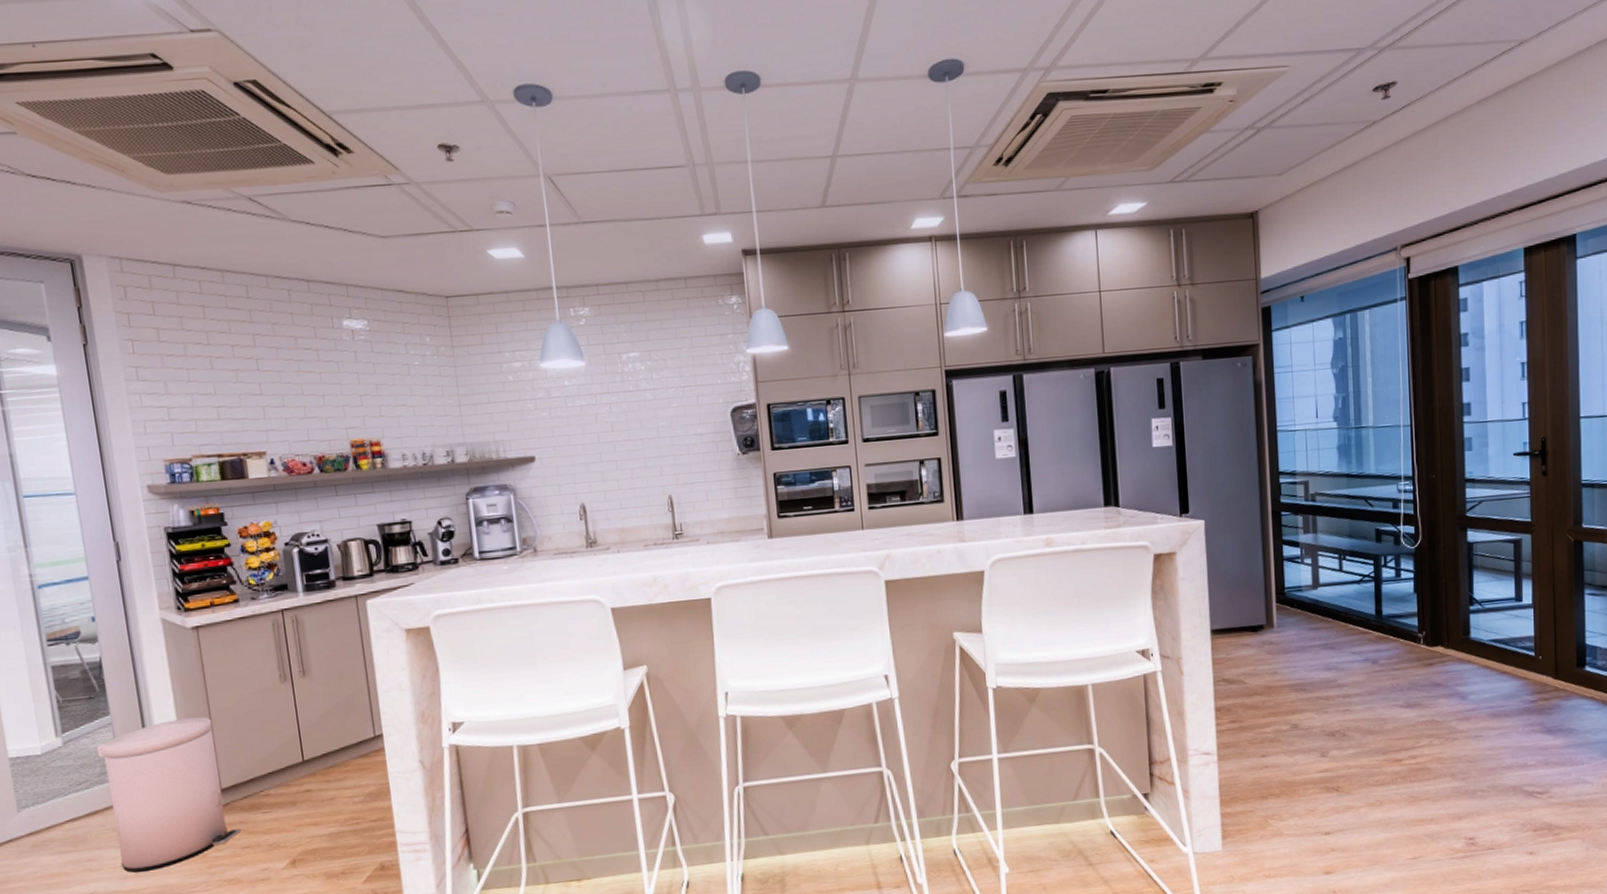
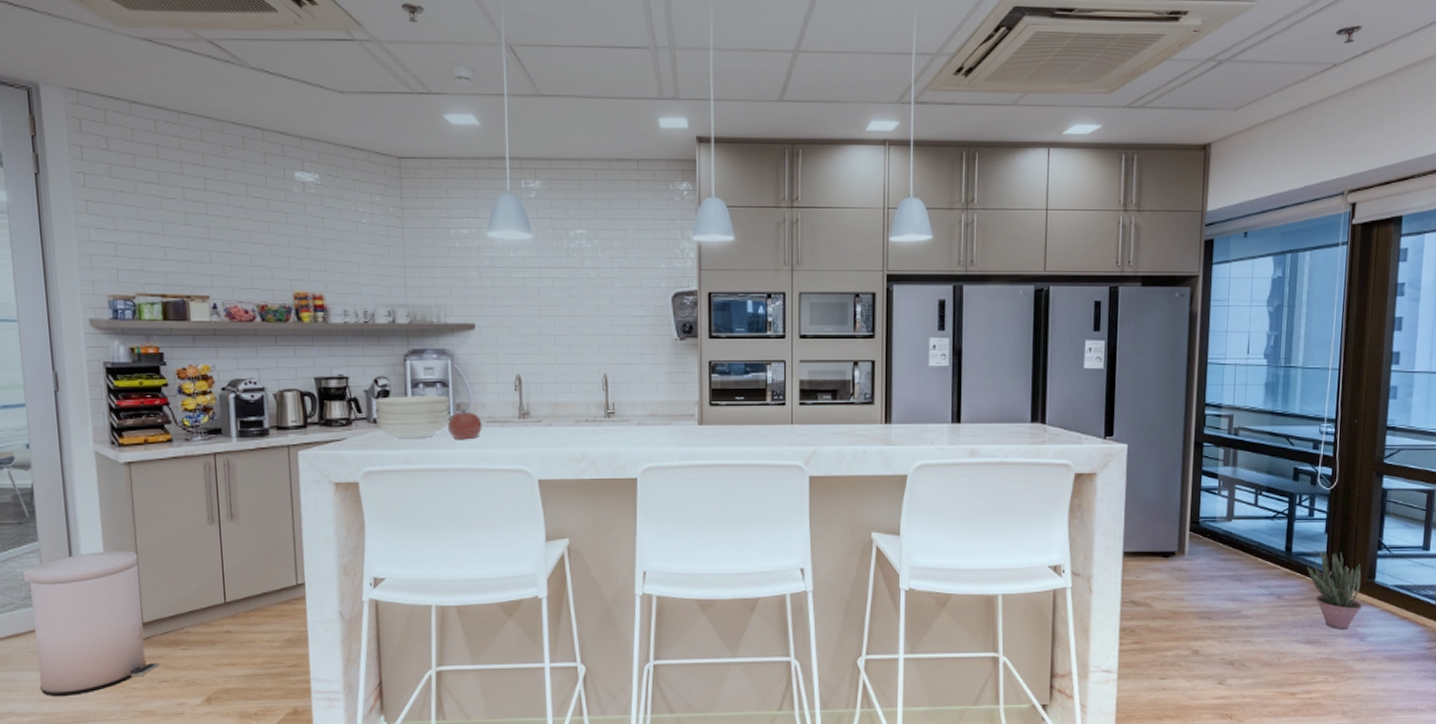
bowl: none [439,531,517,579] -> present [374,396,451,439]
fruit: none [514,543,550,575] -> present [447,409,482,440]
potted plant: none [1399,611,1460,690] -> present [1306,551,1362,629]

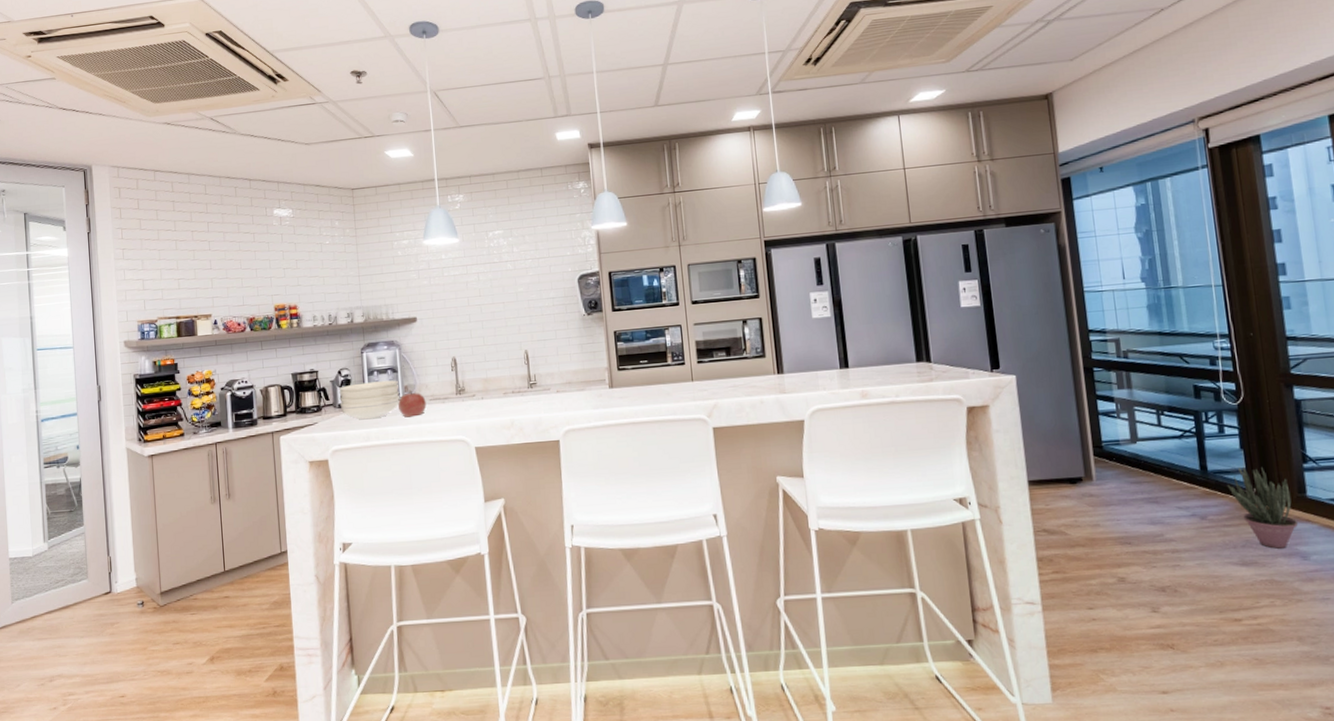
pedal bin: present [23,550,160,696] -> none [72,529,174,660]

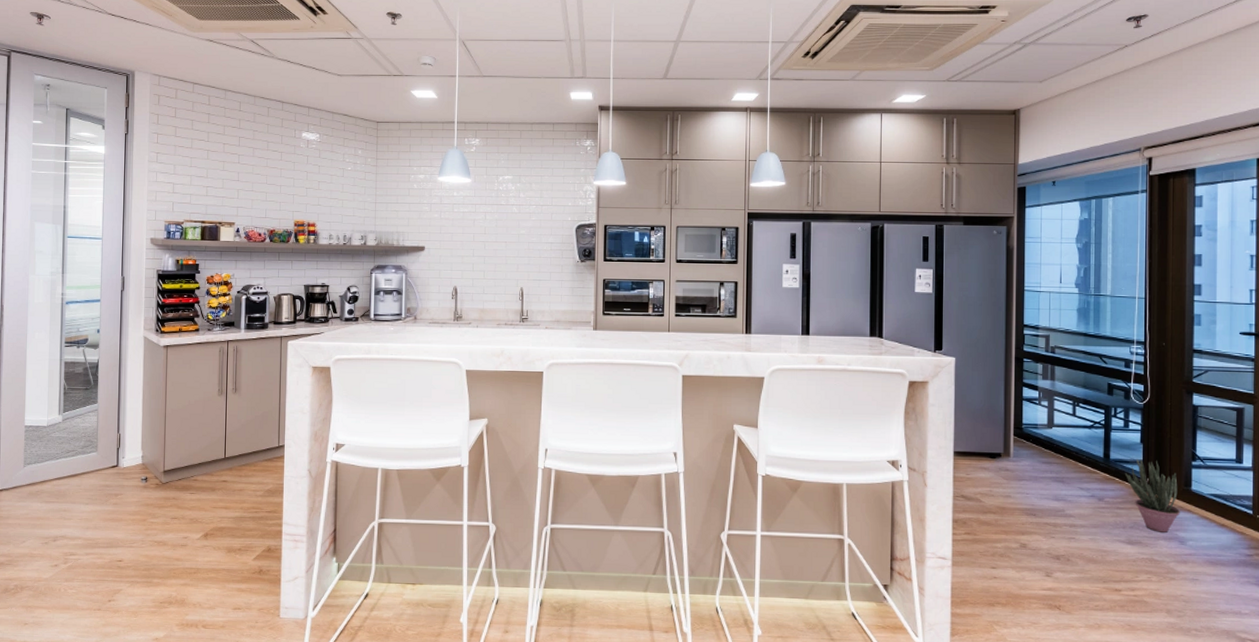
bowl: present [338,380,400,420] -> none [346,301,403,335]
fruit: present [397,390,427,418] -> none [399,312,426,337]

